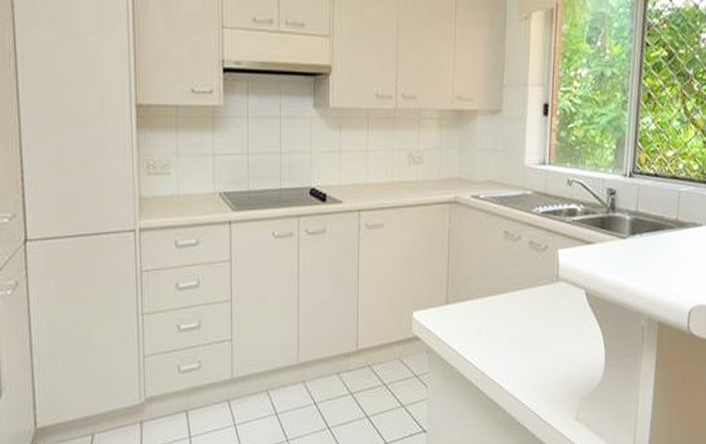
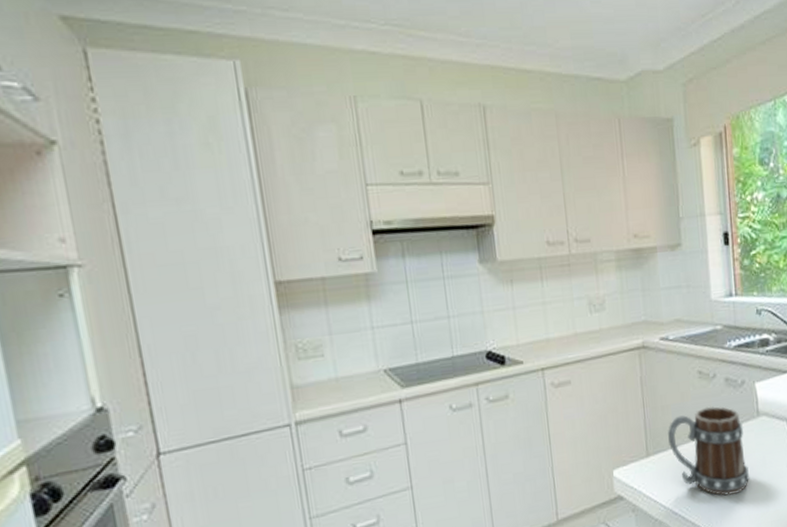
mug: none [468,265,543,352] -> present [668,406,750,496]

